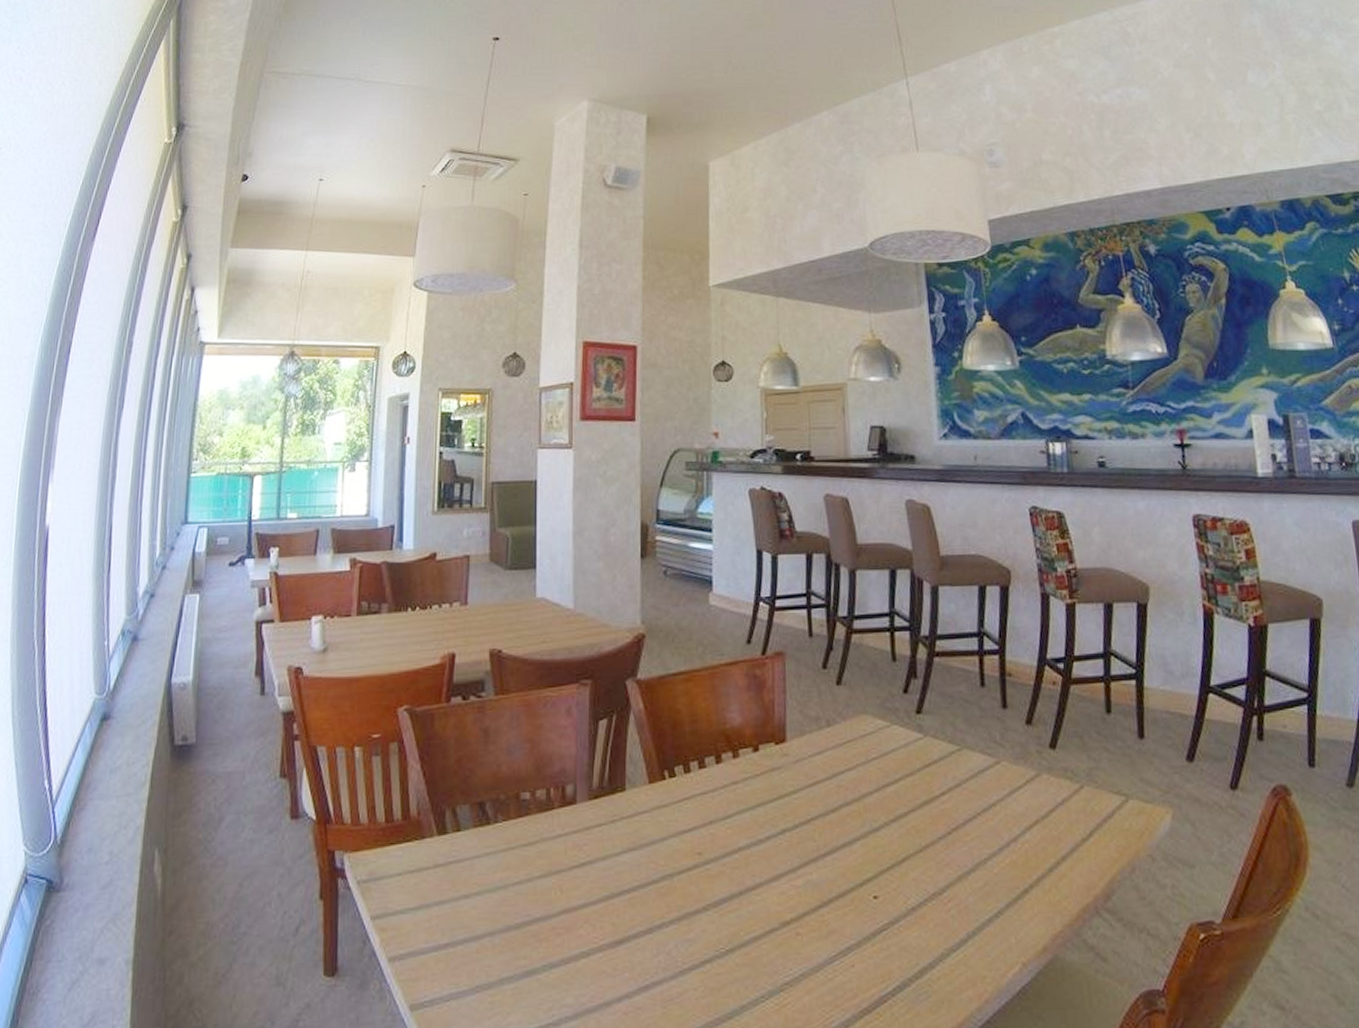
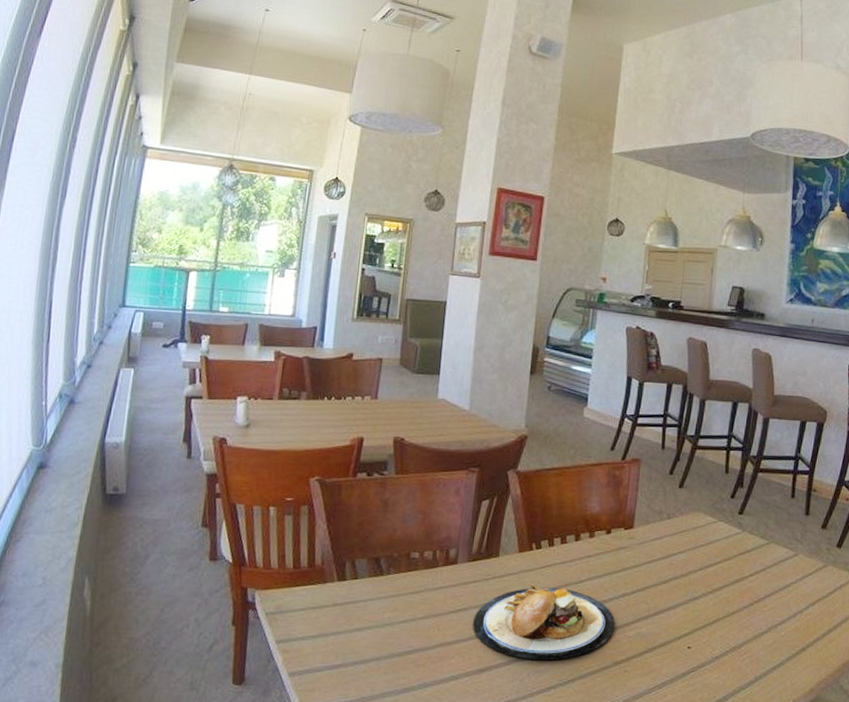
plate: none [602,824,778,925] -> present [473,584,615,660]

